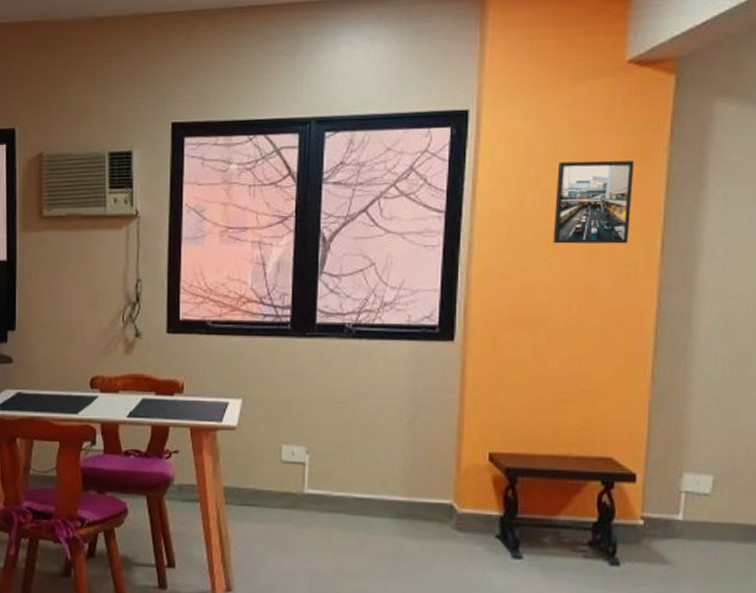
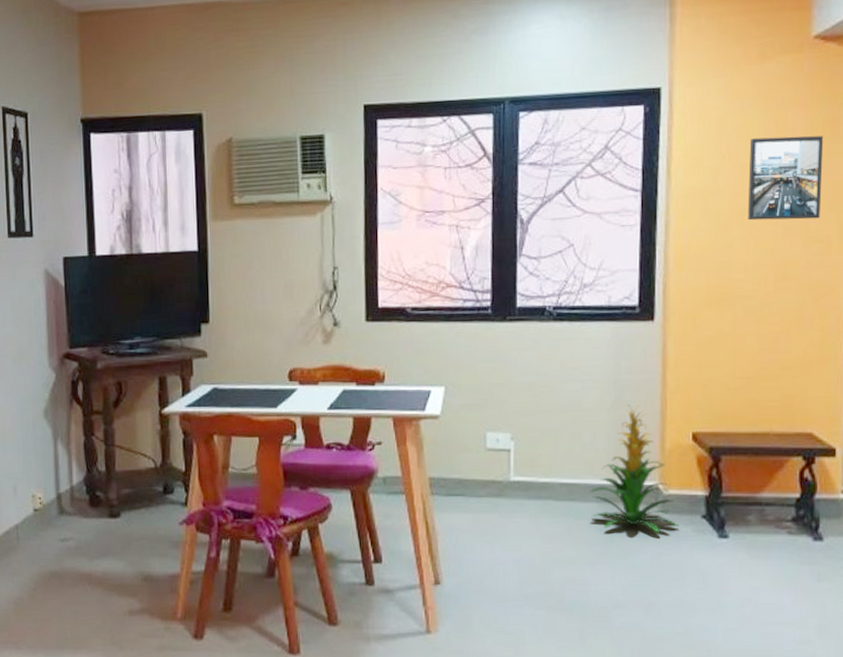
indoor plant: none [383,423,473,551] -> present [590,404,680,533]

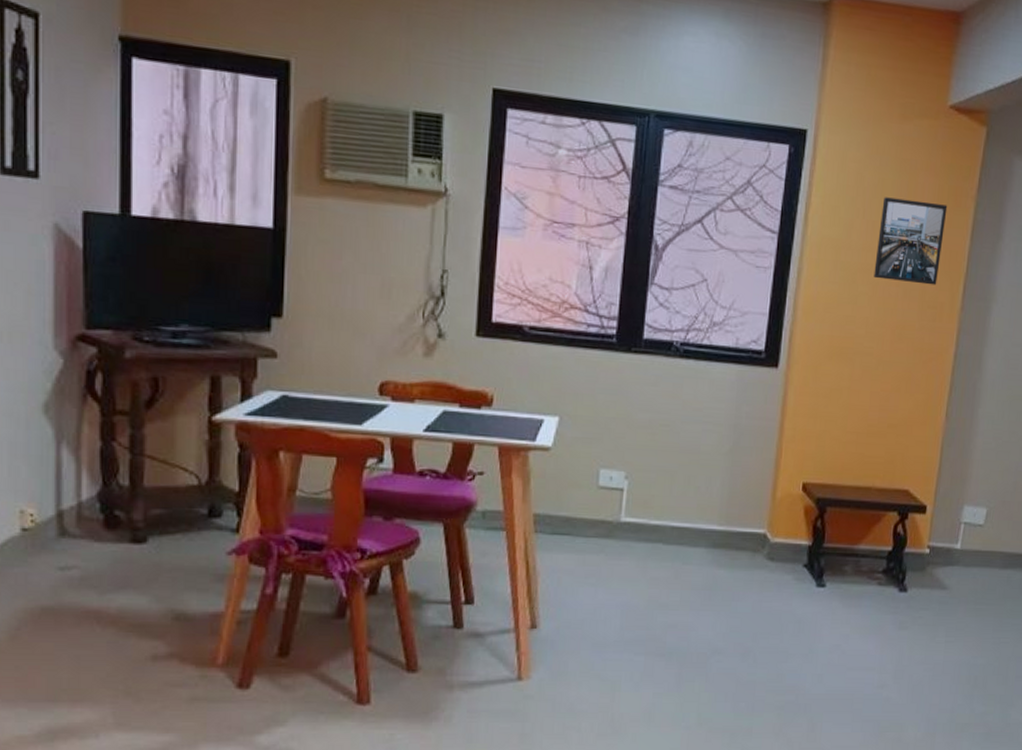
indoor plant: present [590,404,680,533] -> none [699,450,782,581]

